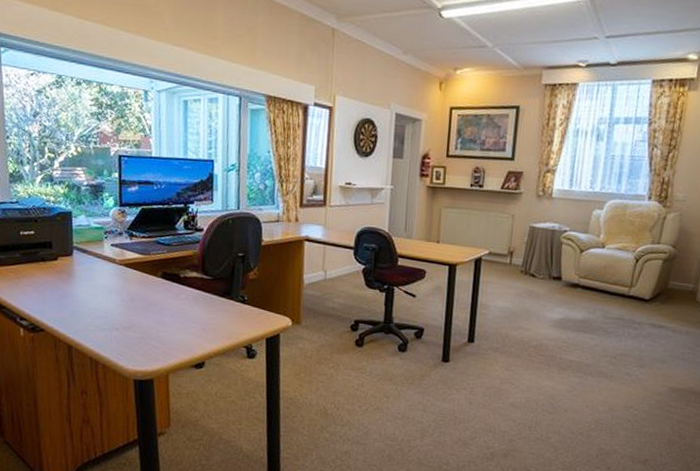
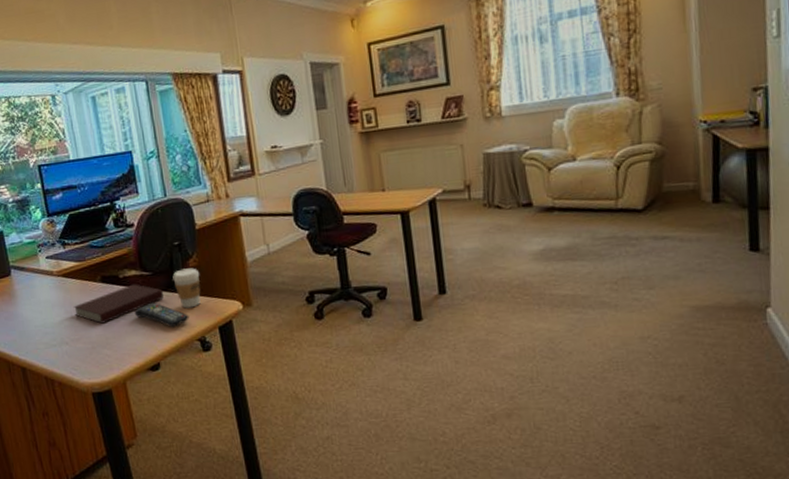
notebook: none [129,285,220,317] -> present [73,284,163,324]
remote control: none [188,305,240,331] -> present [134,302,189,327]
coffee cup: none [231,279,258,317] -> present [172,268,201,309]

